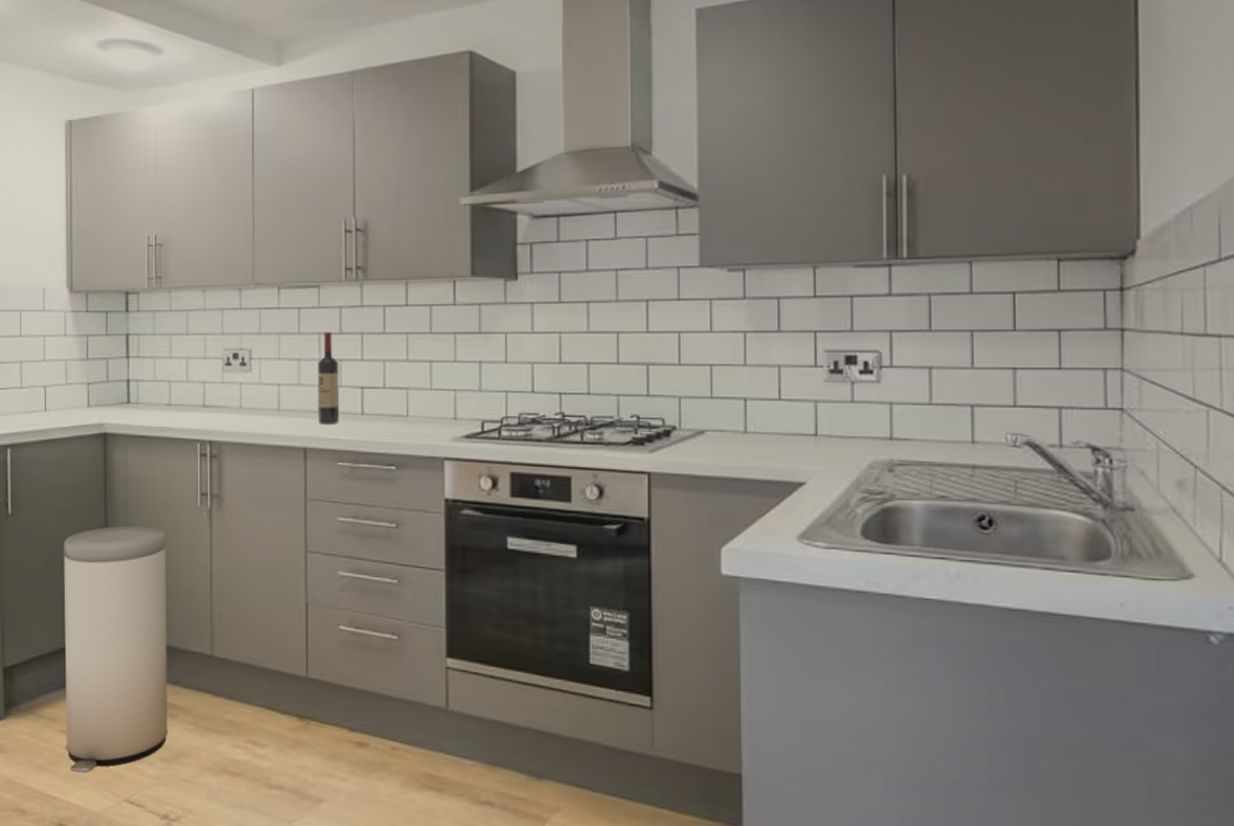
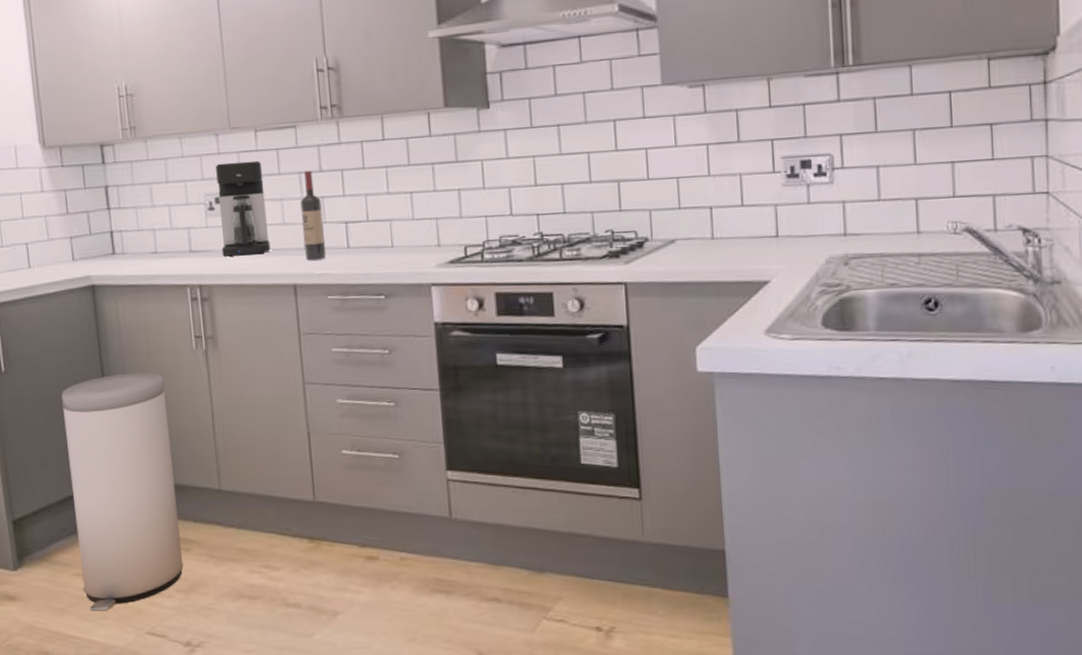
coffee maker: none [235,318,284,414] -> present [216,160,271,257]

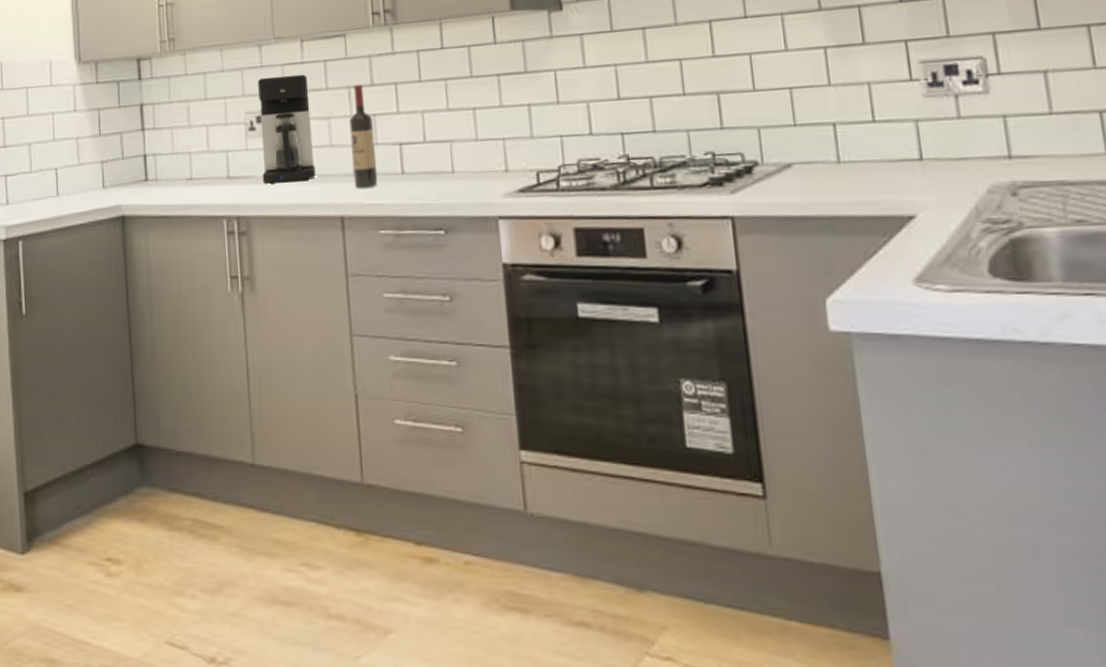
pedal bin: present [61,372,184,613] -> none [84,318,210,613]

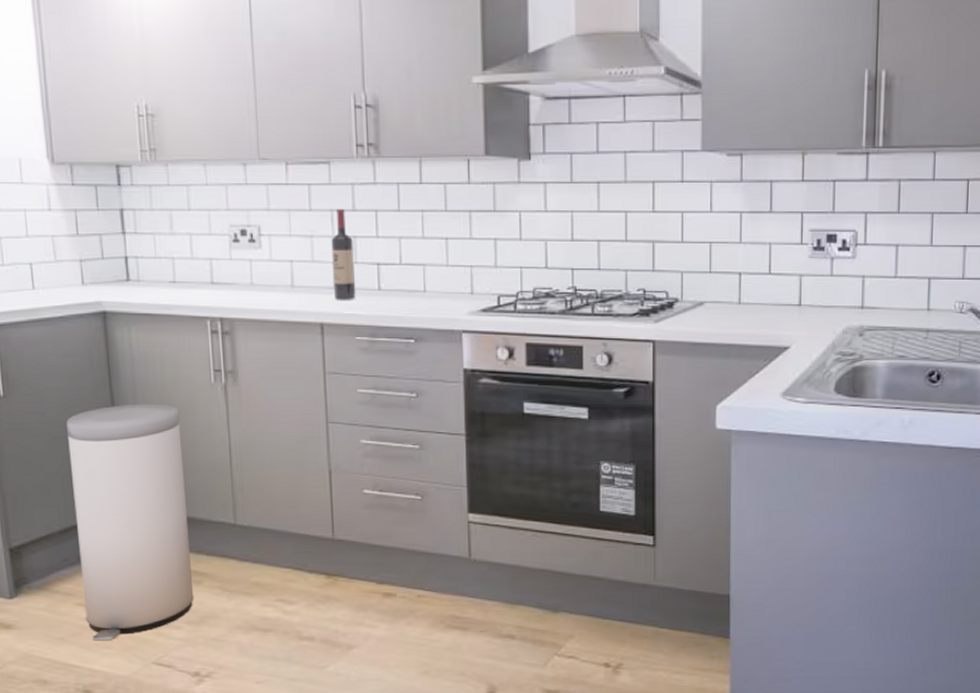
pedal bin: none [84,318,210,613] -> present [66,403,194,642]
coffee maker: present [258,74,316,184] -> none [242,194,298,291]

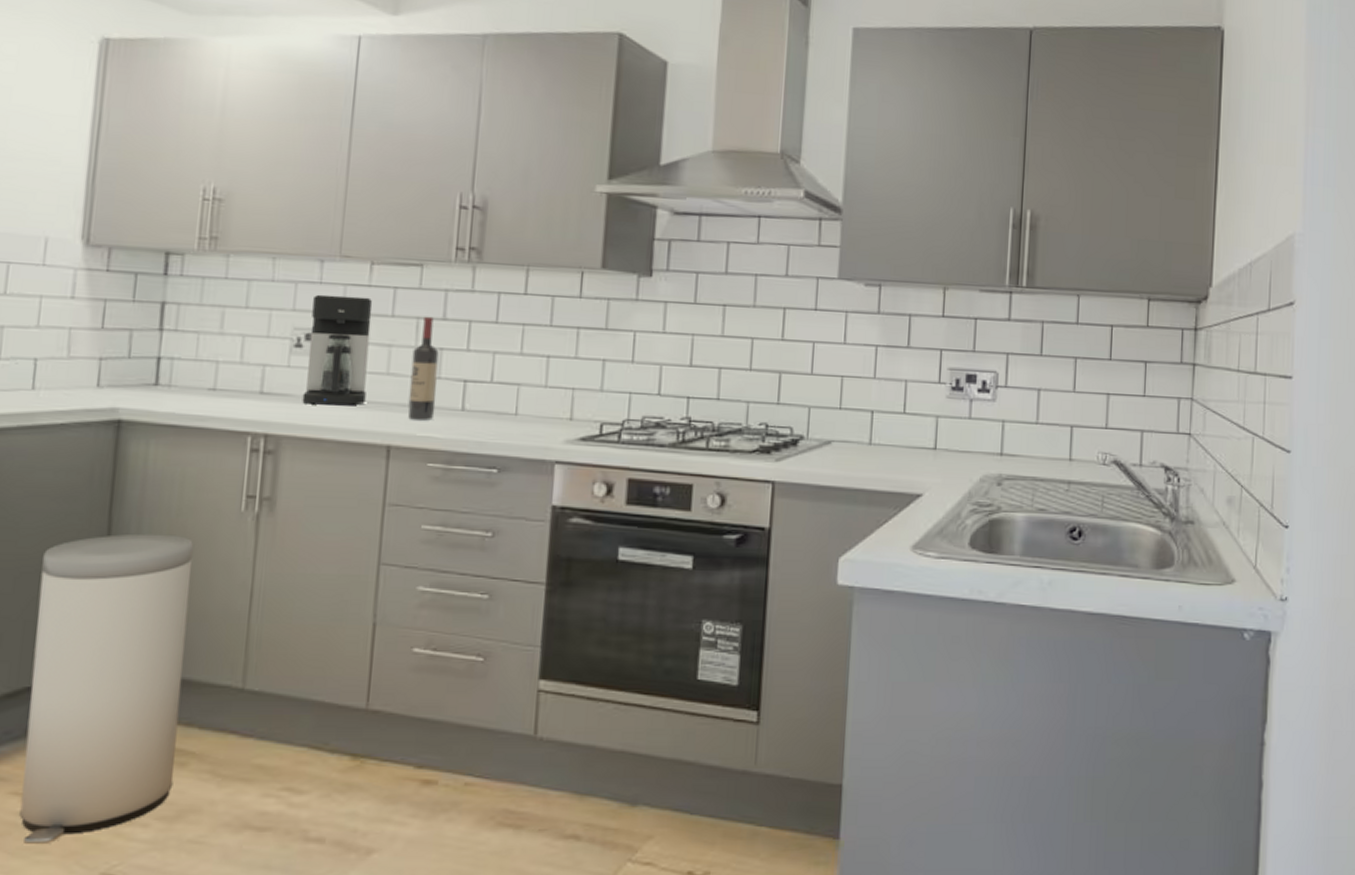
coffee maker: none [242,194,298,291] -> present [302,294,373,405]

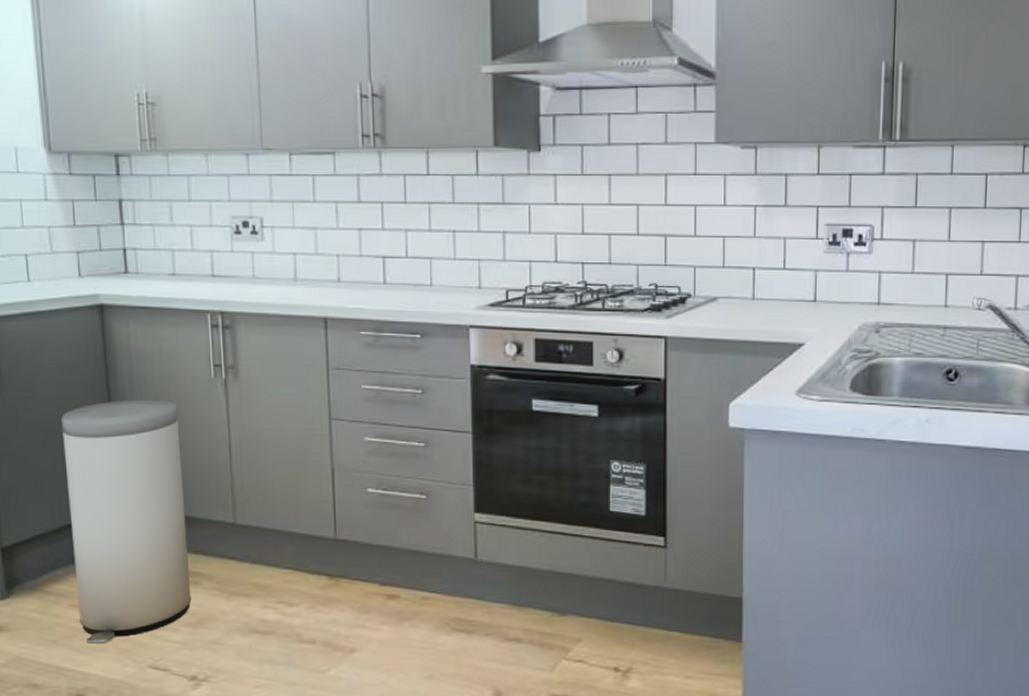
coffee maker: present [302,294,373,405] -> none [245,185,301,284]
wine bottle: present [407,316,439,421] -> none [335,200,361,294]

